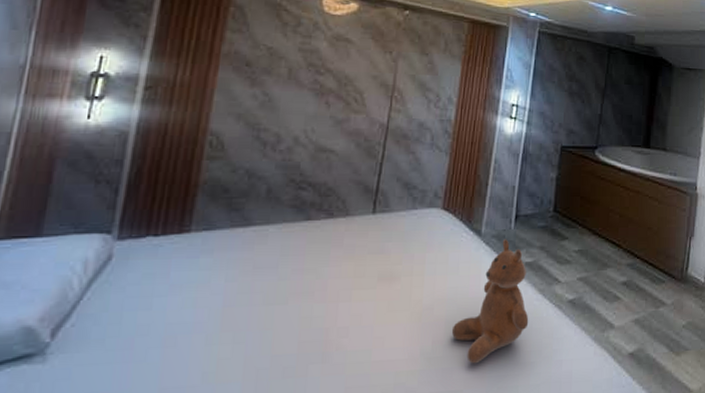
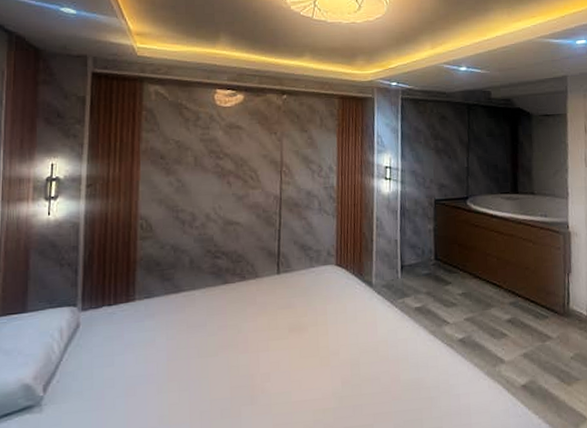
teddy bear: present [451,239,529,364] -> none [357,288,425,401]

